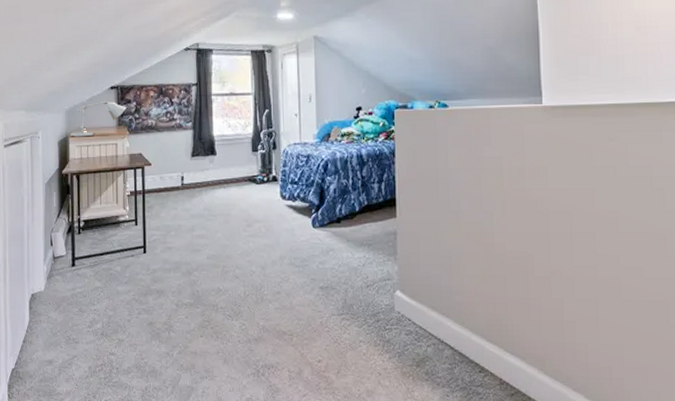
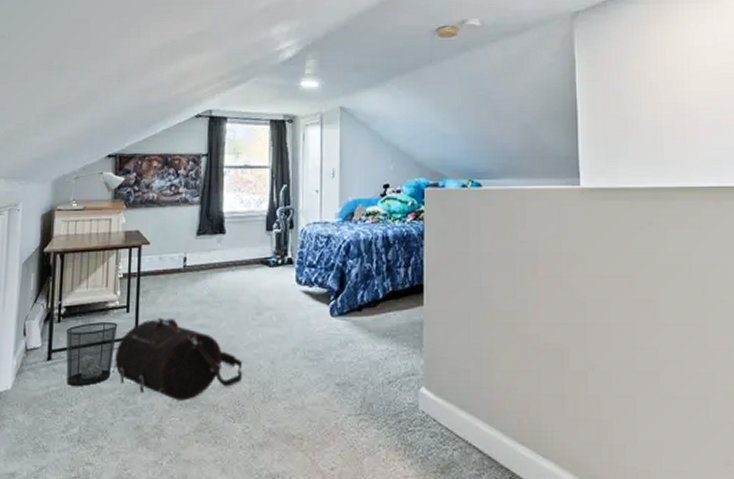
waste bin: none [85,234,129,288] -> present [65,322,118,386]
duffel bag: none [126,229,238,301] -> present [112,317,243,401]

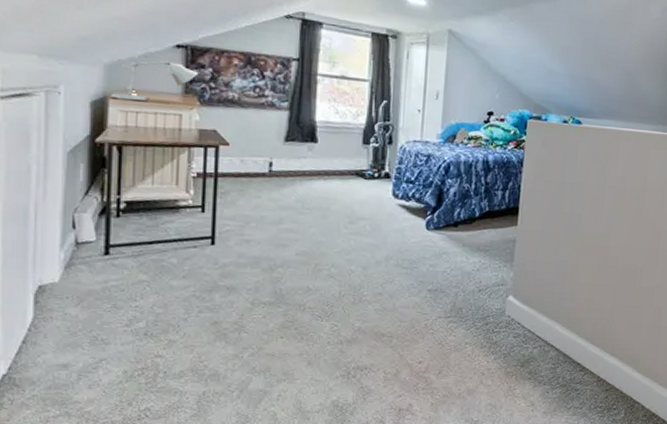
waste bin: present [65,322,118,386] -> none [126,219,191,282]
duffel bag: present [112,317,243,401] -> none [184,219,333,300]

